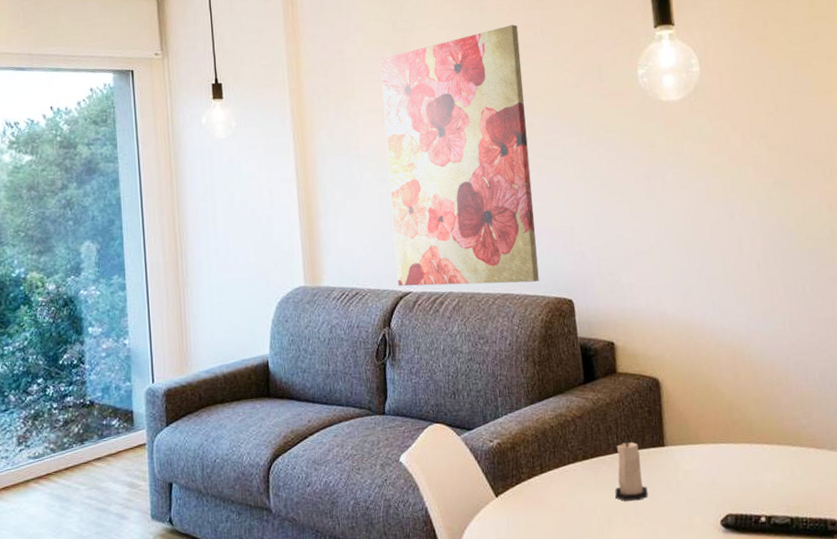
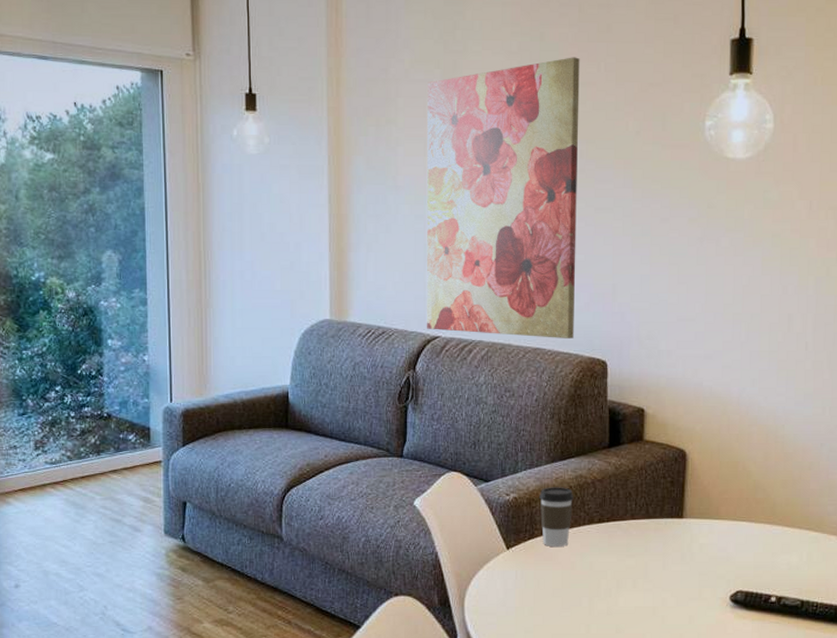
coffee cup: none [522,427,557,490] -> present [539,487,574,546]
candle: present [615,439,648,501] -> none [627,507,660,568]

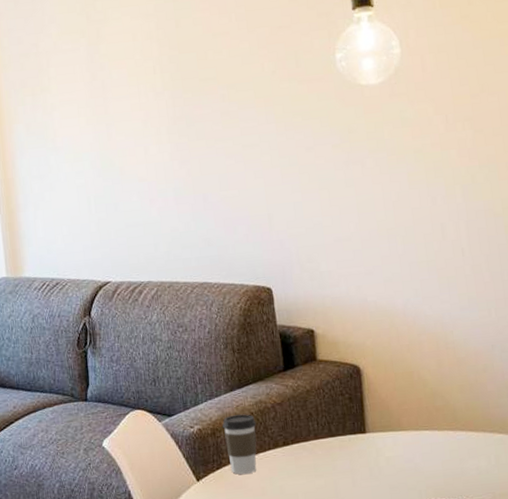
wall art: present [426,57,580,338] -> none [75,11,237,276]

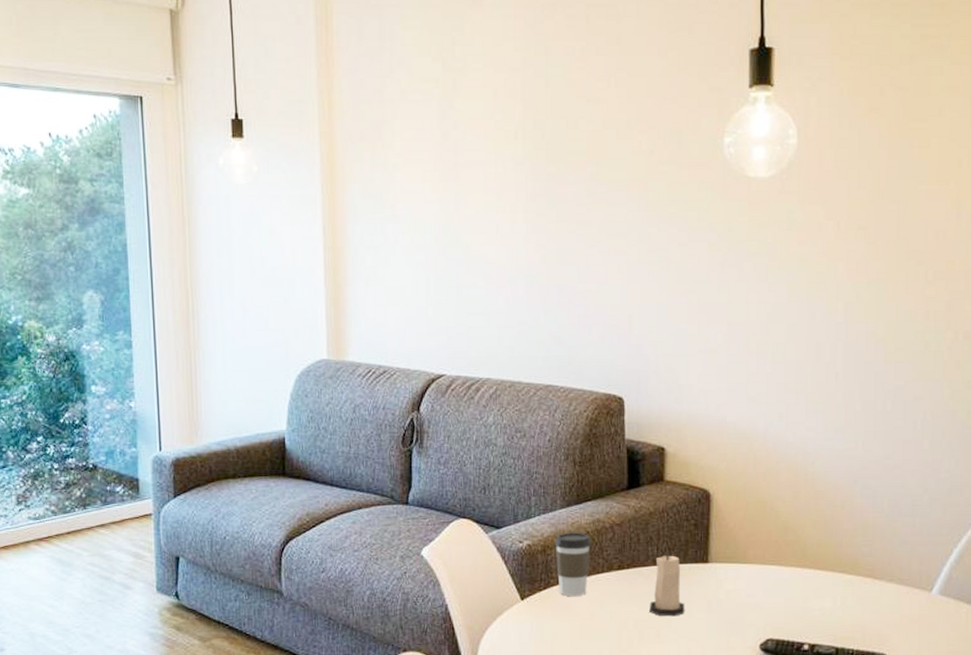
candle: none [316,425,350,487] -> present [649,551,685,617]

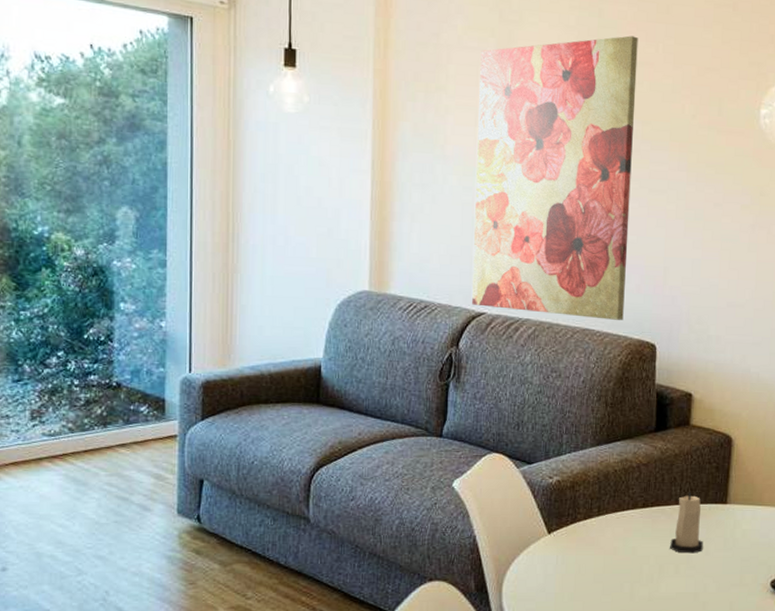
wall art: none [426,72,589,374] -> present [471,35,638,320]
coffee cup: present [555,532,592,596] -> none [583,470,619,531]

